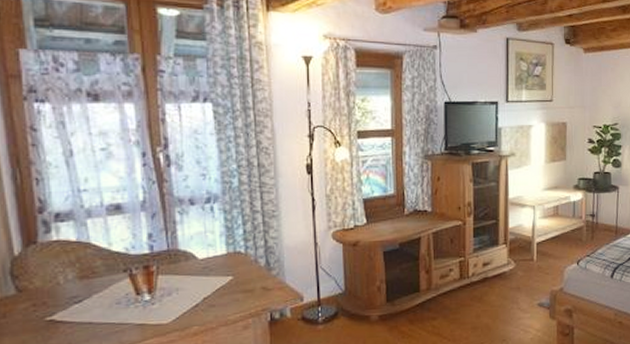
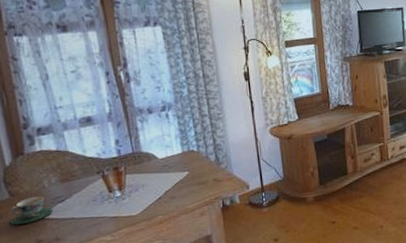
teacup: none [14,294,68,326] -> present [9,196,53,225]

